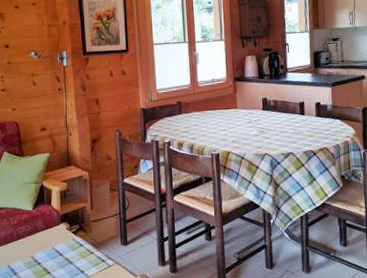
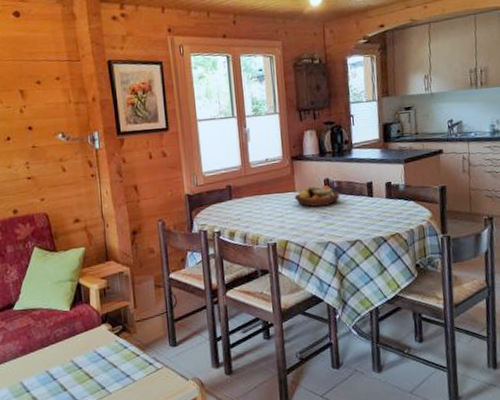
fruit bowl: none [236,102,276,122] -> present [294,184,340,207]

